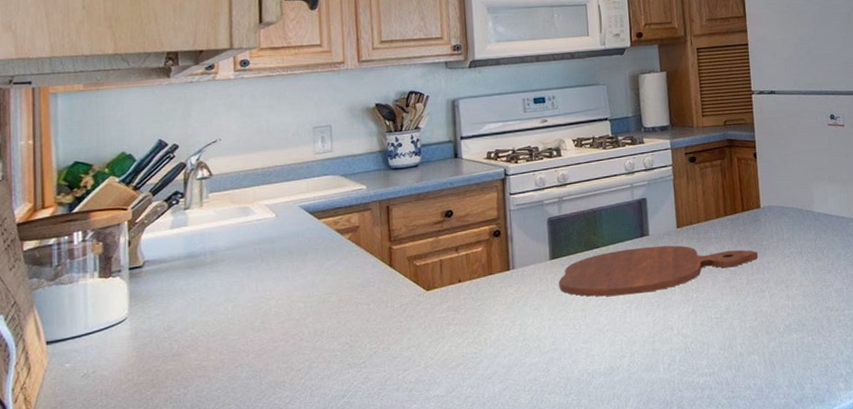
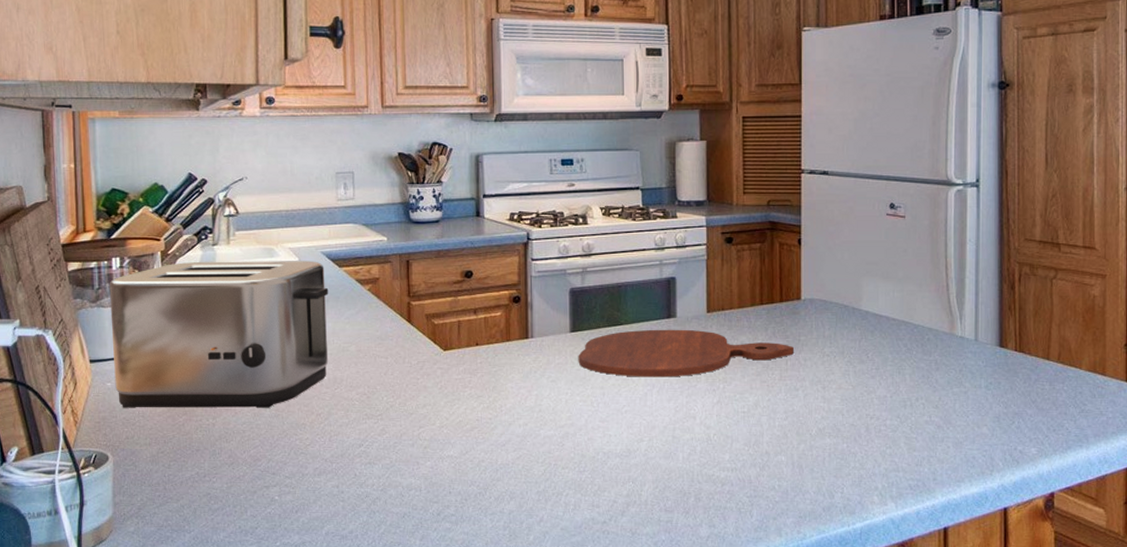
toaster: none [70,215,309,389] -> present [109,261,329,408]

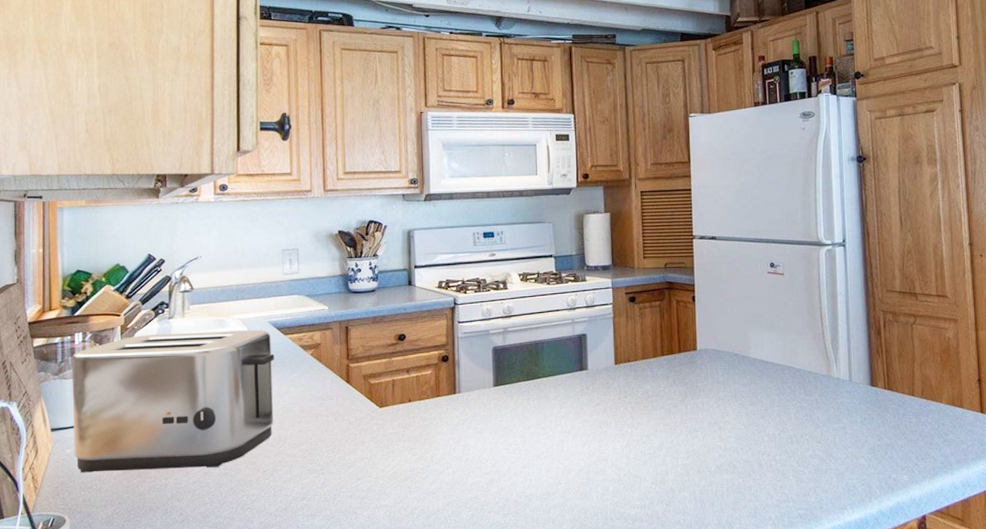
cutting board: present [578,329,795,377] -> none [501,380,693,425]

